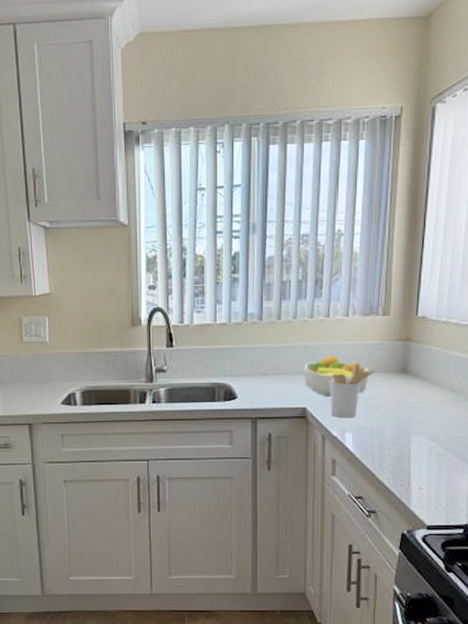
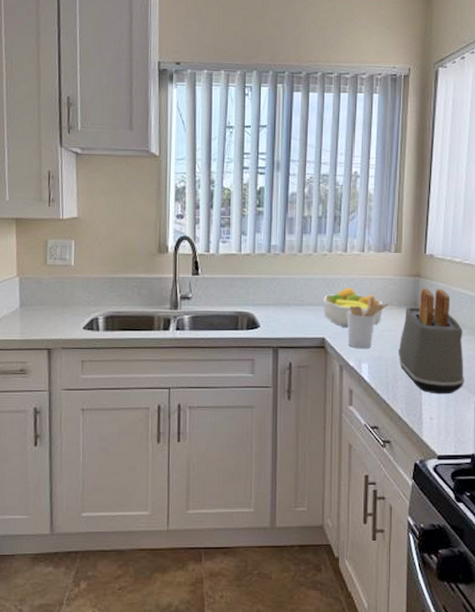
toaster: none [384,352,458,464] -> present [397,287,464,394]

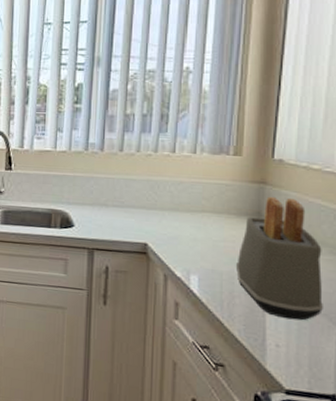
fruit bowl: present [323,287,383,328] -> none [146,191,217,235]
utensil holder: present [347,296,388,349] -> none [174,202,225,259]

